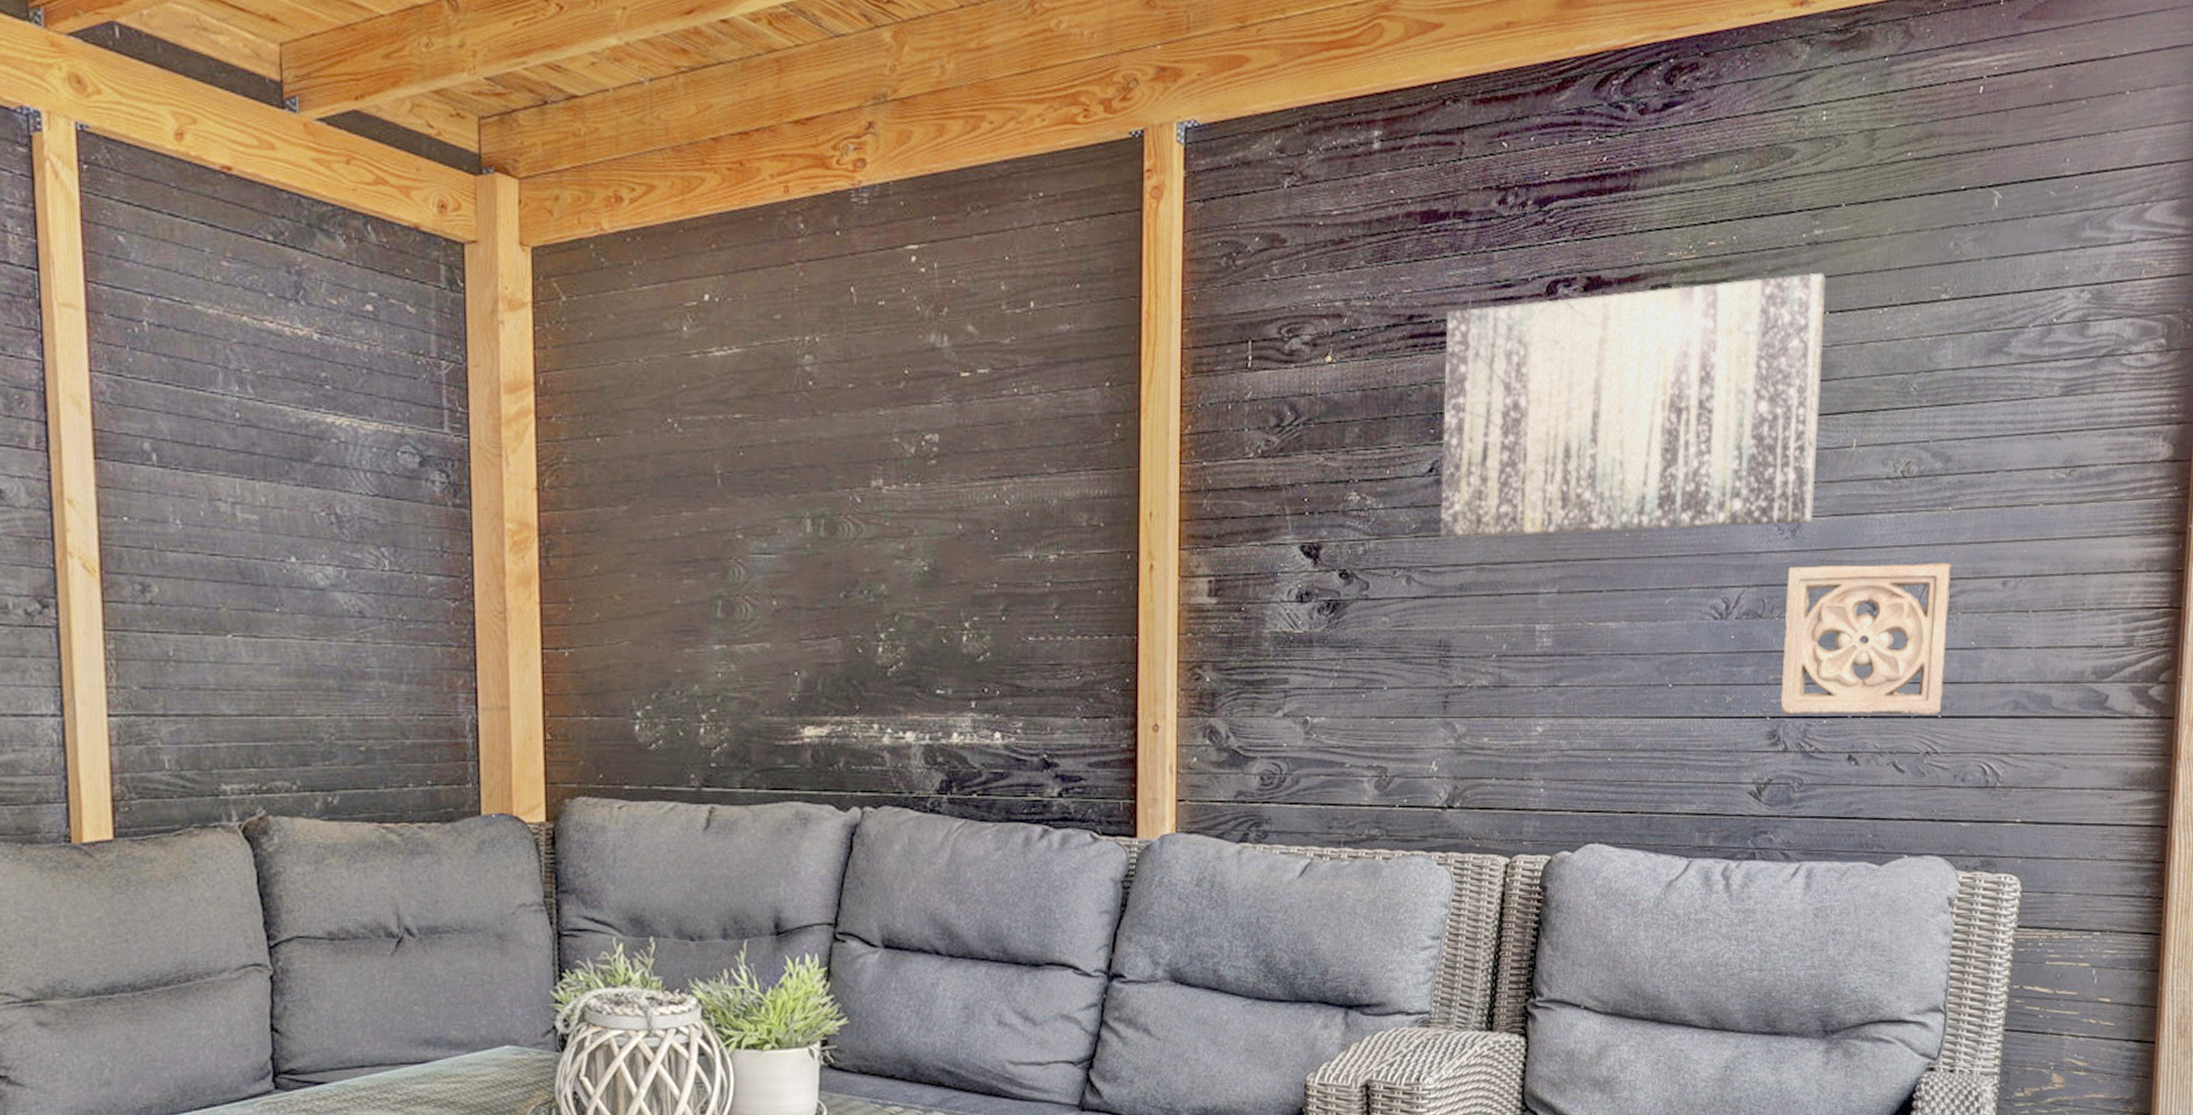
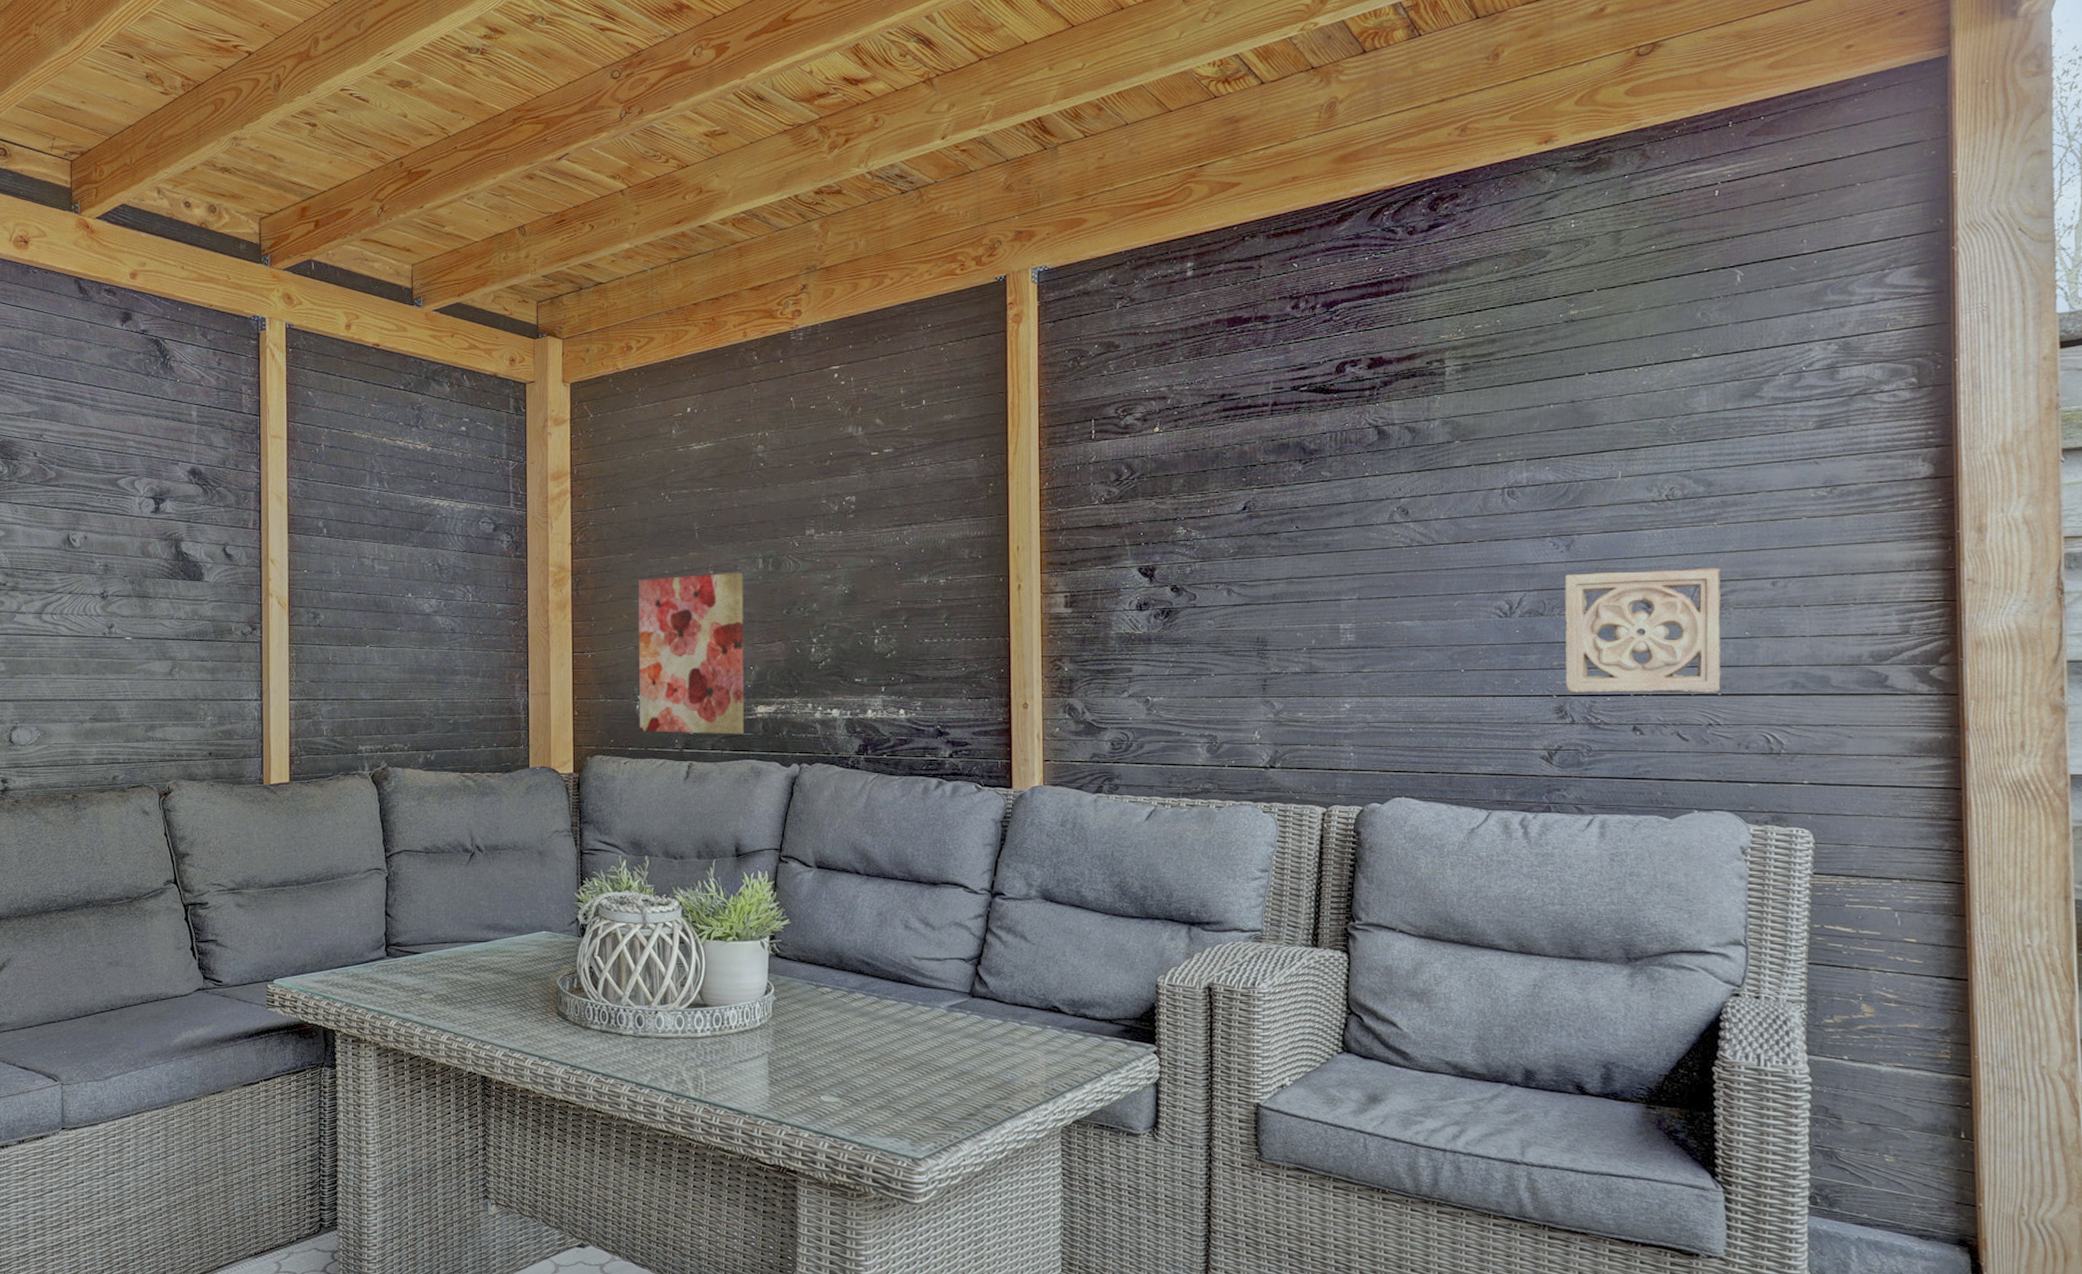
wall art: none [636,537,787,767] -> present [639,572,745,735]
wall art: present [1438,272,1827,538] -> none [1252,343,1586,559]

